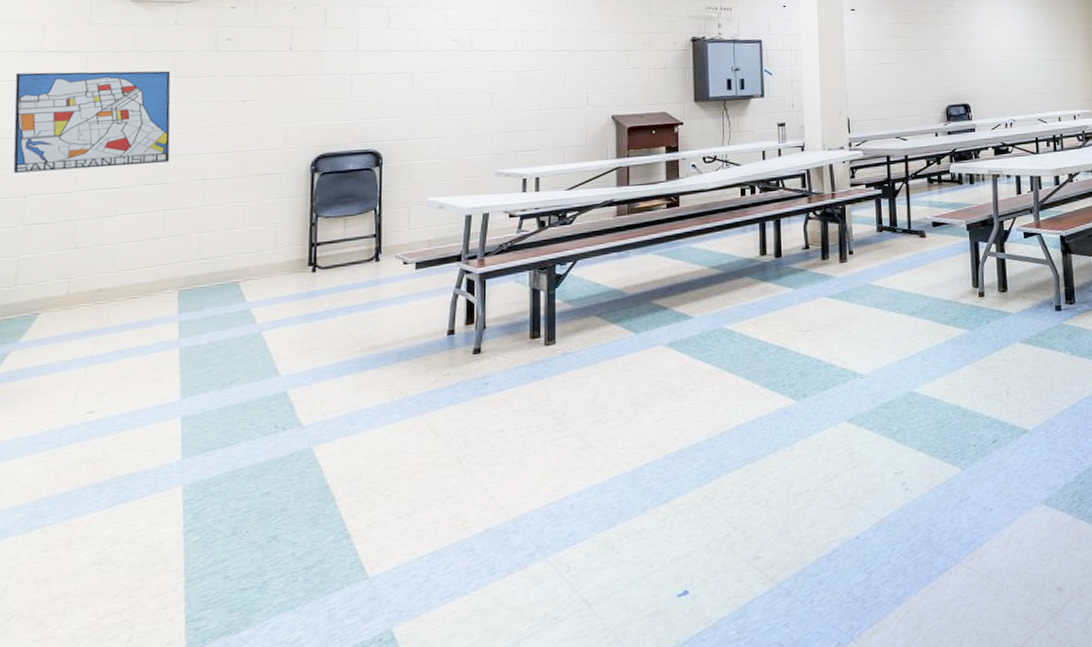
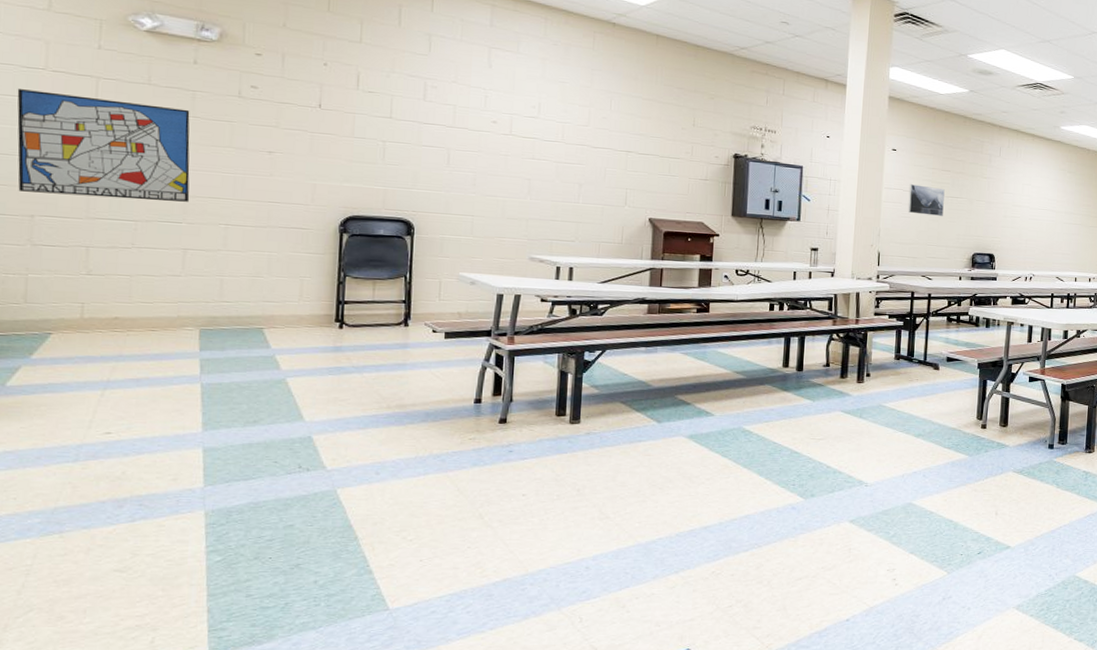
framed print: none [872,42,911,73] -> present [907,184,945,216]

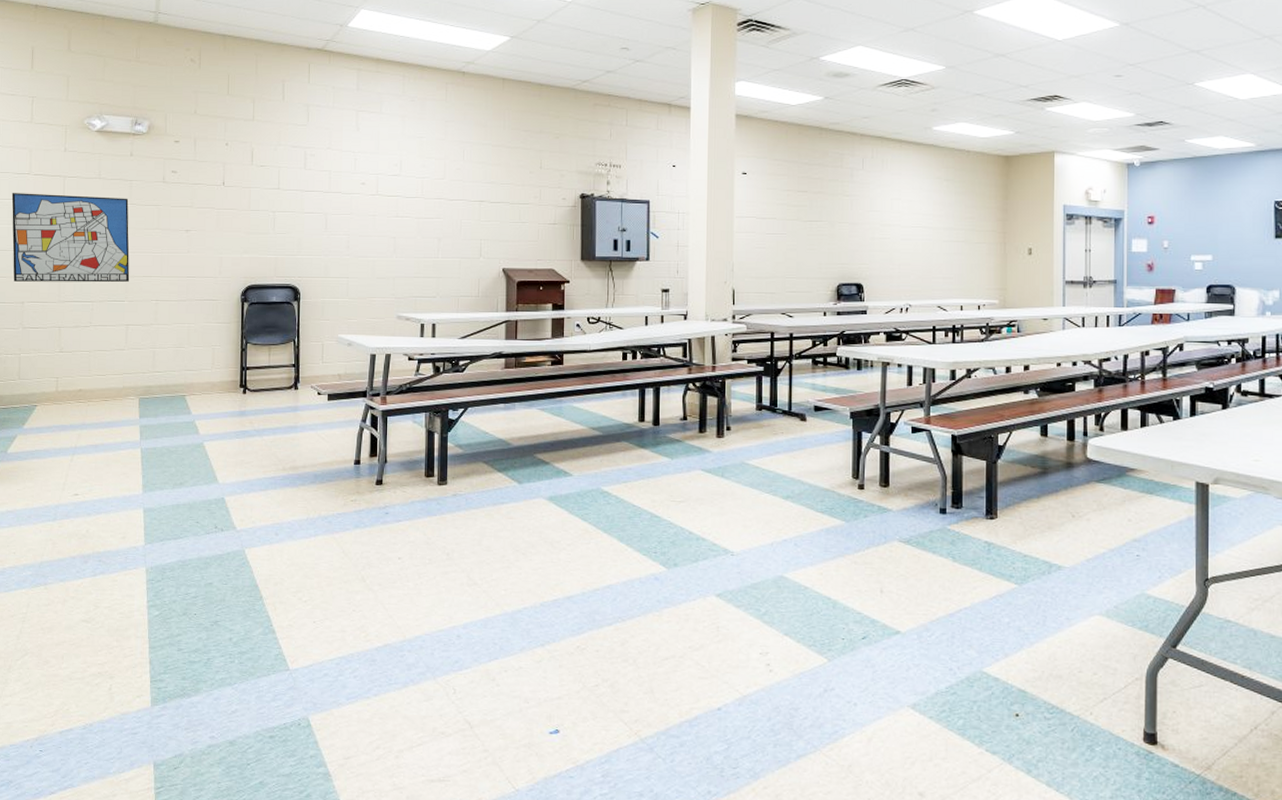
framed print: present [907,184,945,216] -> none [762,210,802,244]

